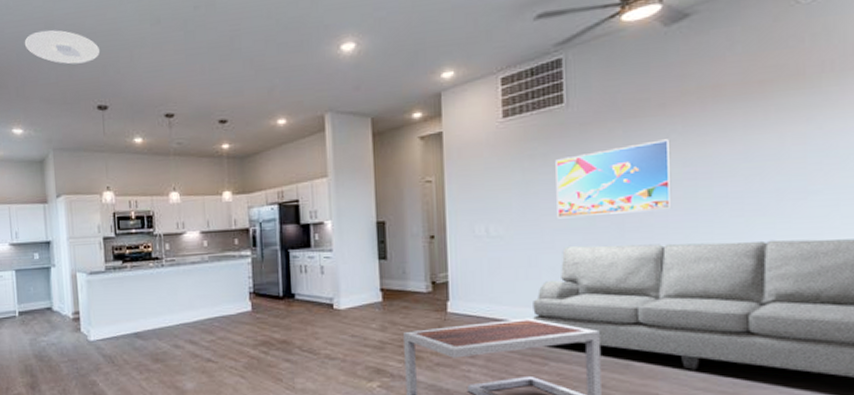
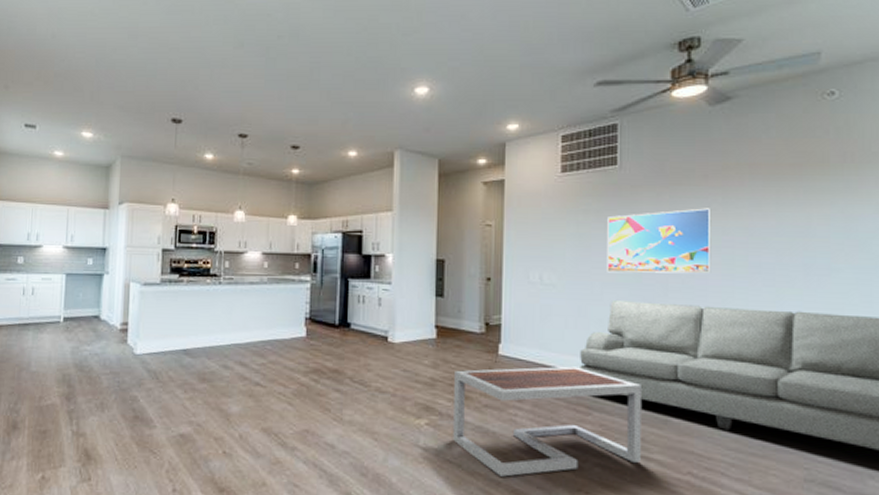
ceiling light: present [24,30,101,65] -> none [105,40,181,76]

